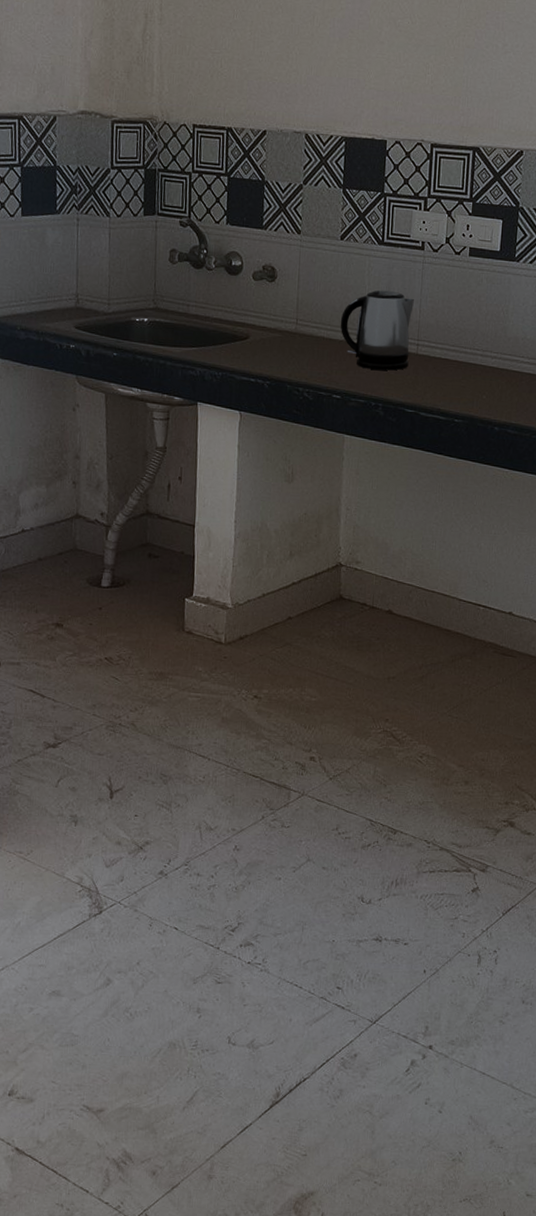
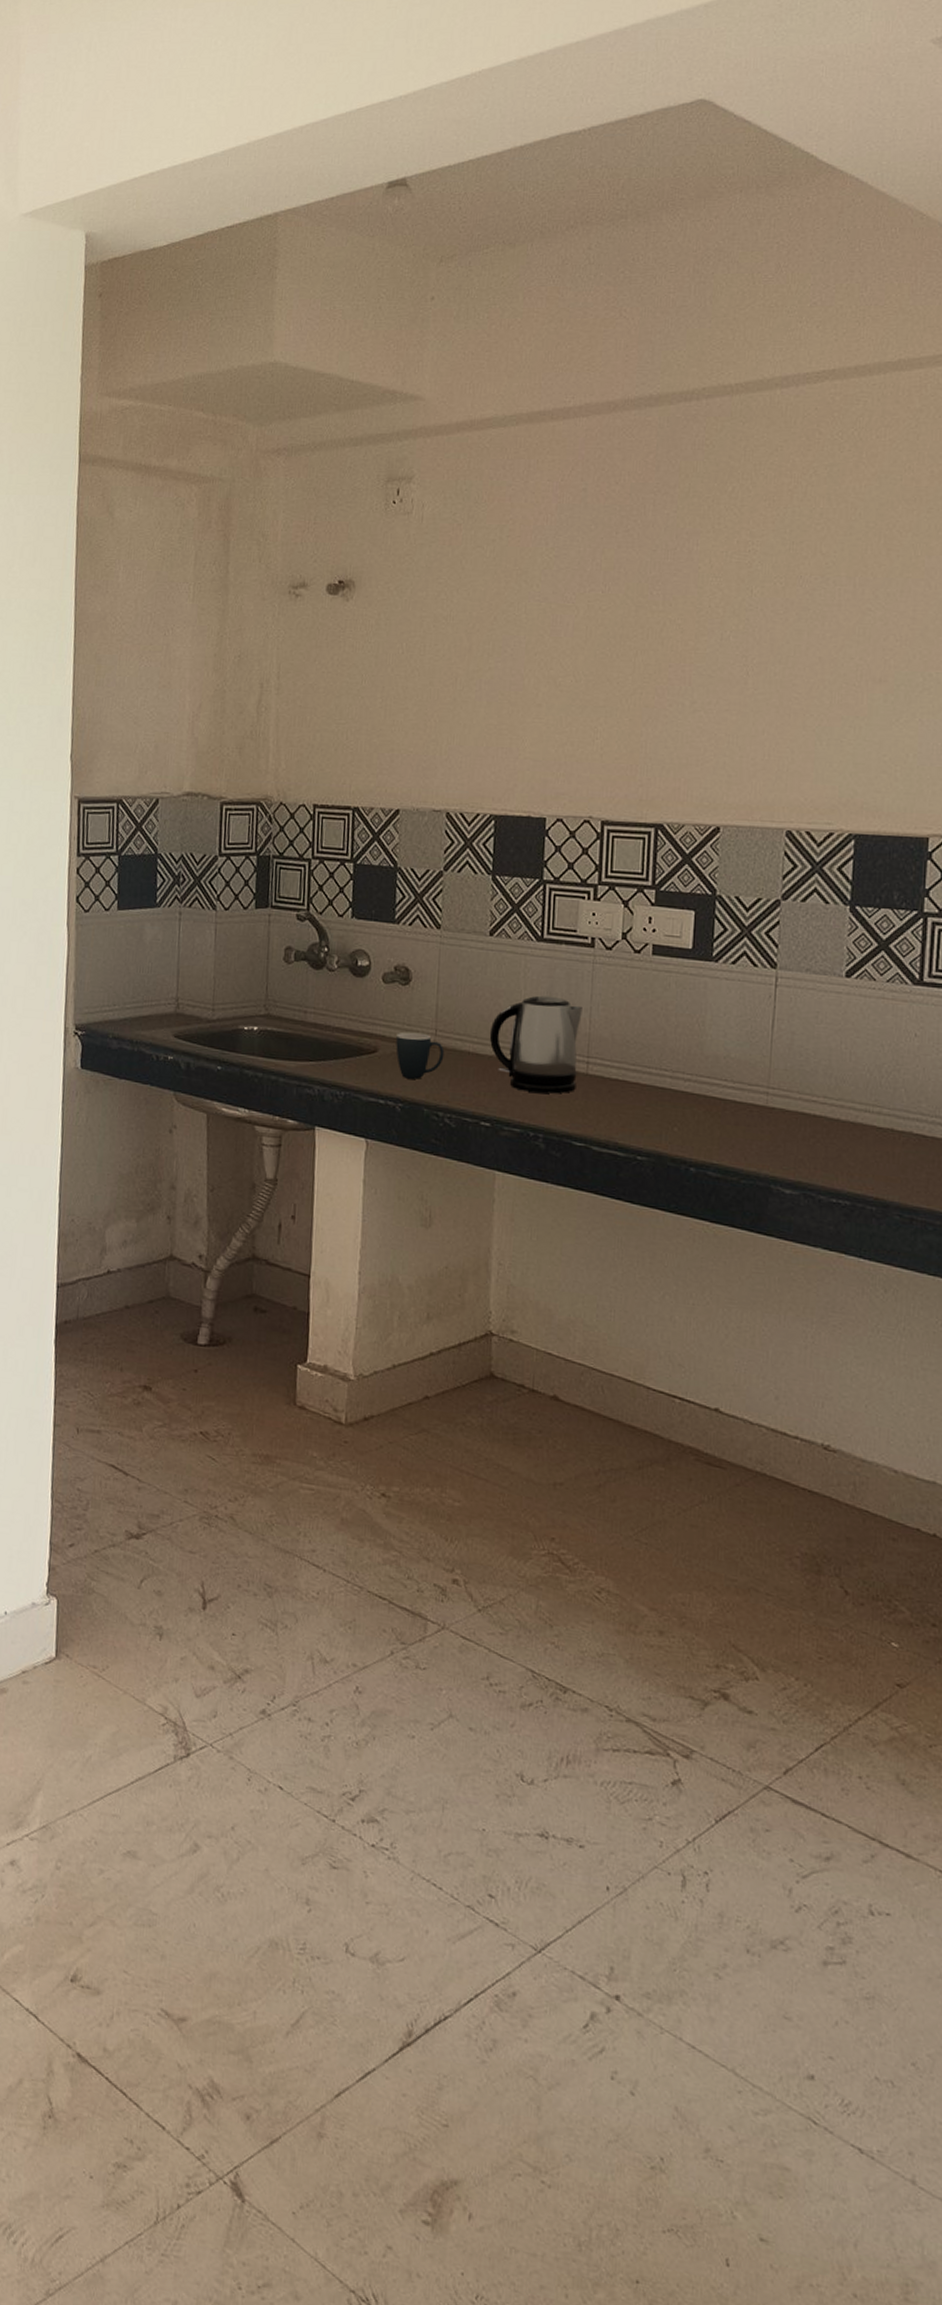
mug: none [264,321,304,361] -> present [395,1032,445,1079]

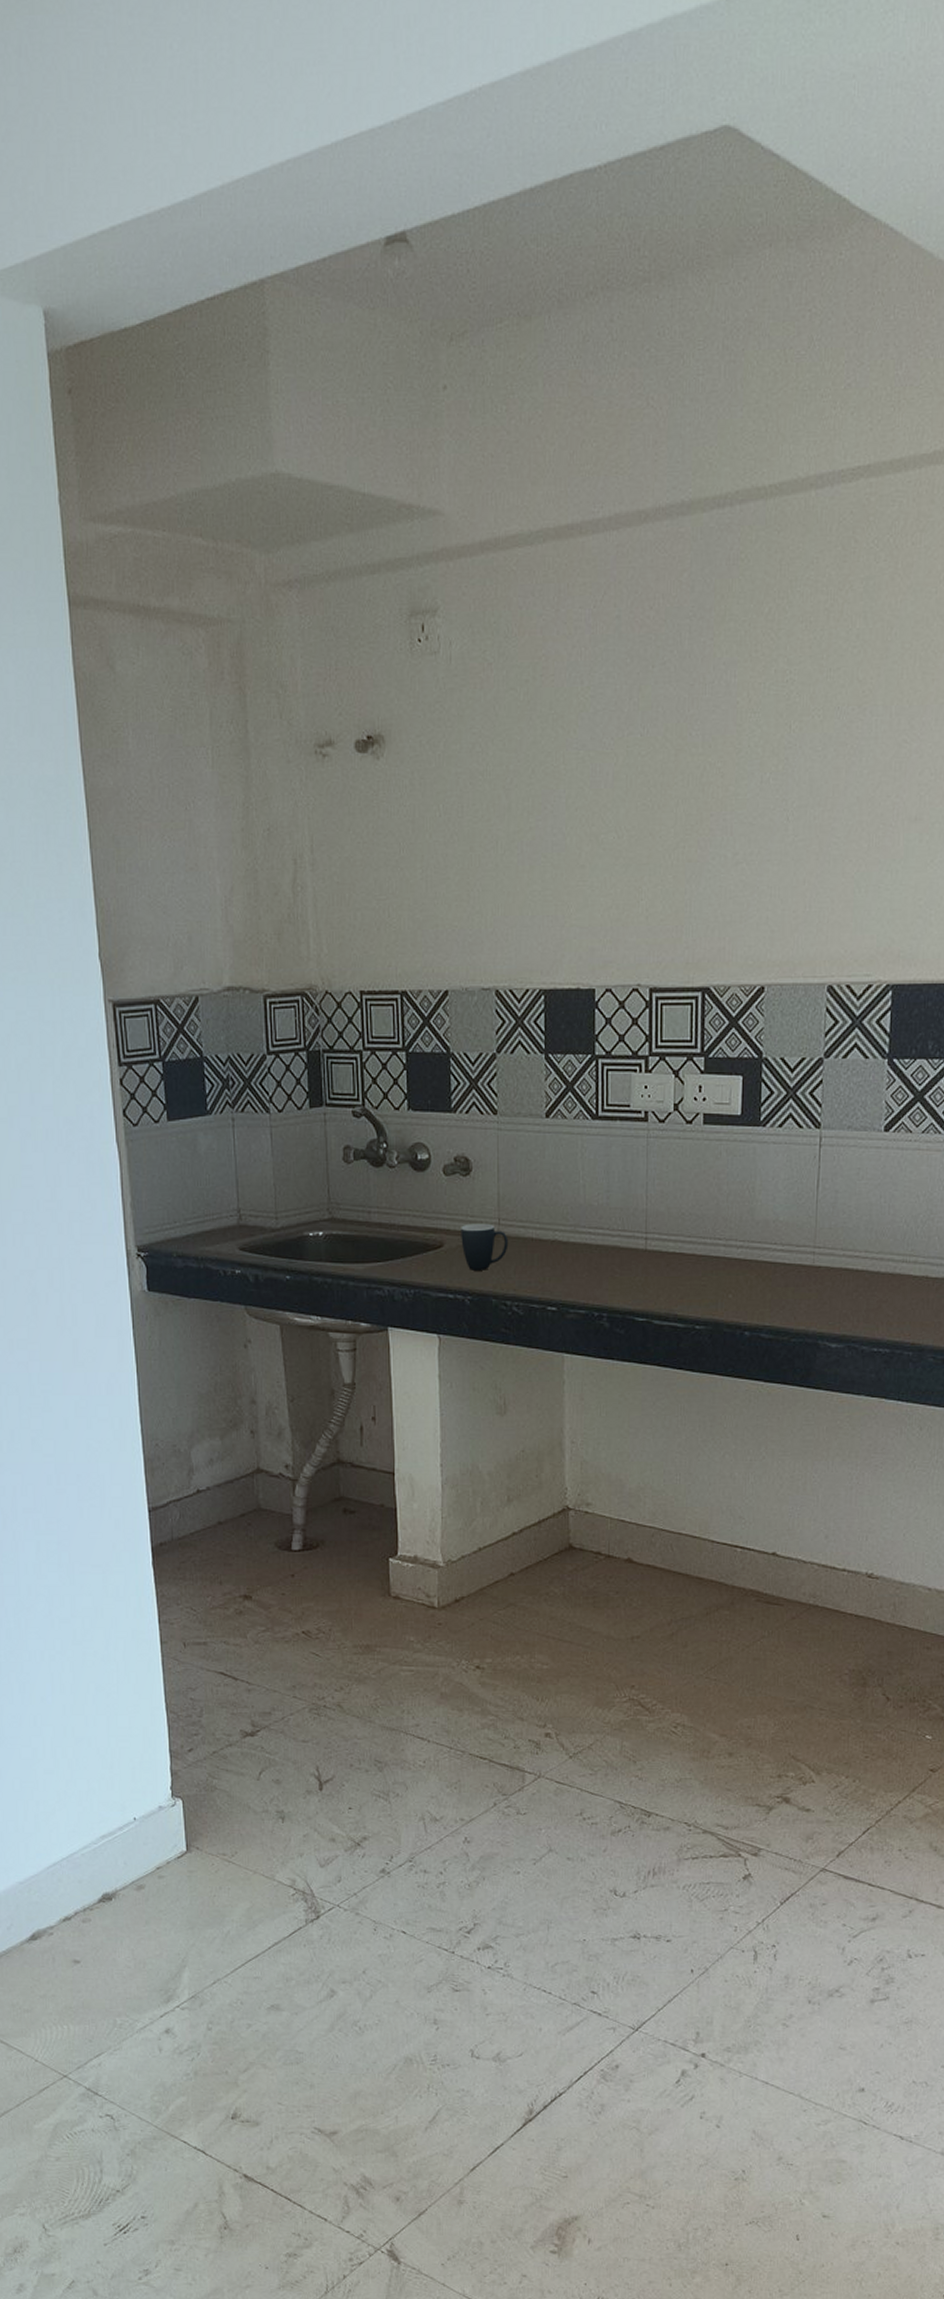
kettle: present [489,995,582,1094] -> none [551,1175,639,1273]

